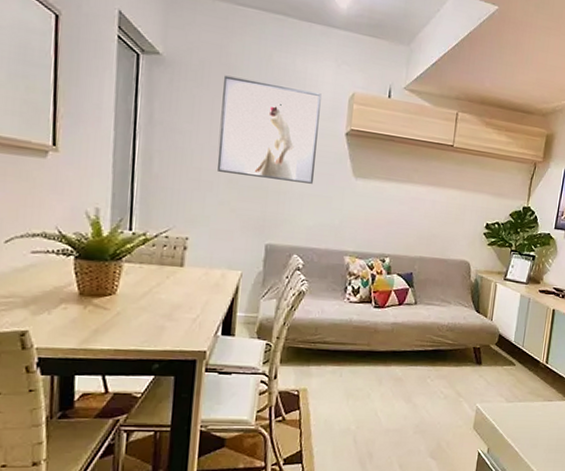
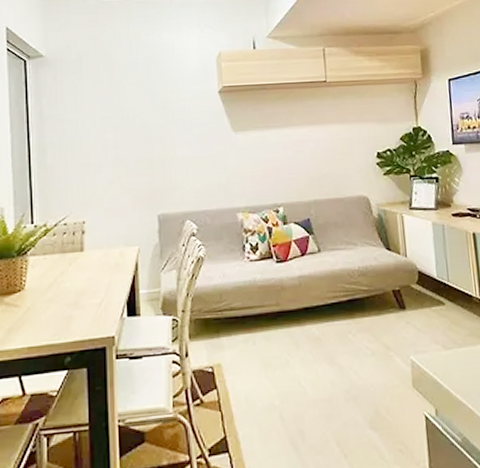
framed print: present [217,75,321,184] -> none [100,59,196,152]

